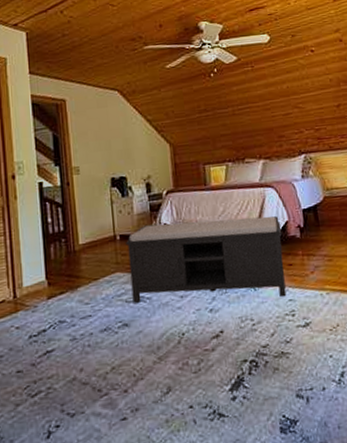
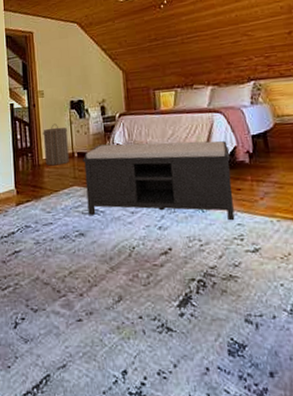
laundry hamper: none [78,204,110,252] -> present [42,123,69,166]

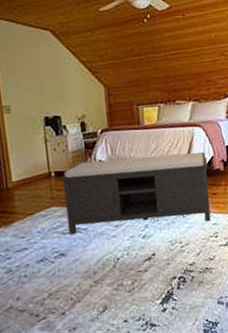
laundry hamper: present [42,123,69,166] -> none [10,142,45,188]

